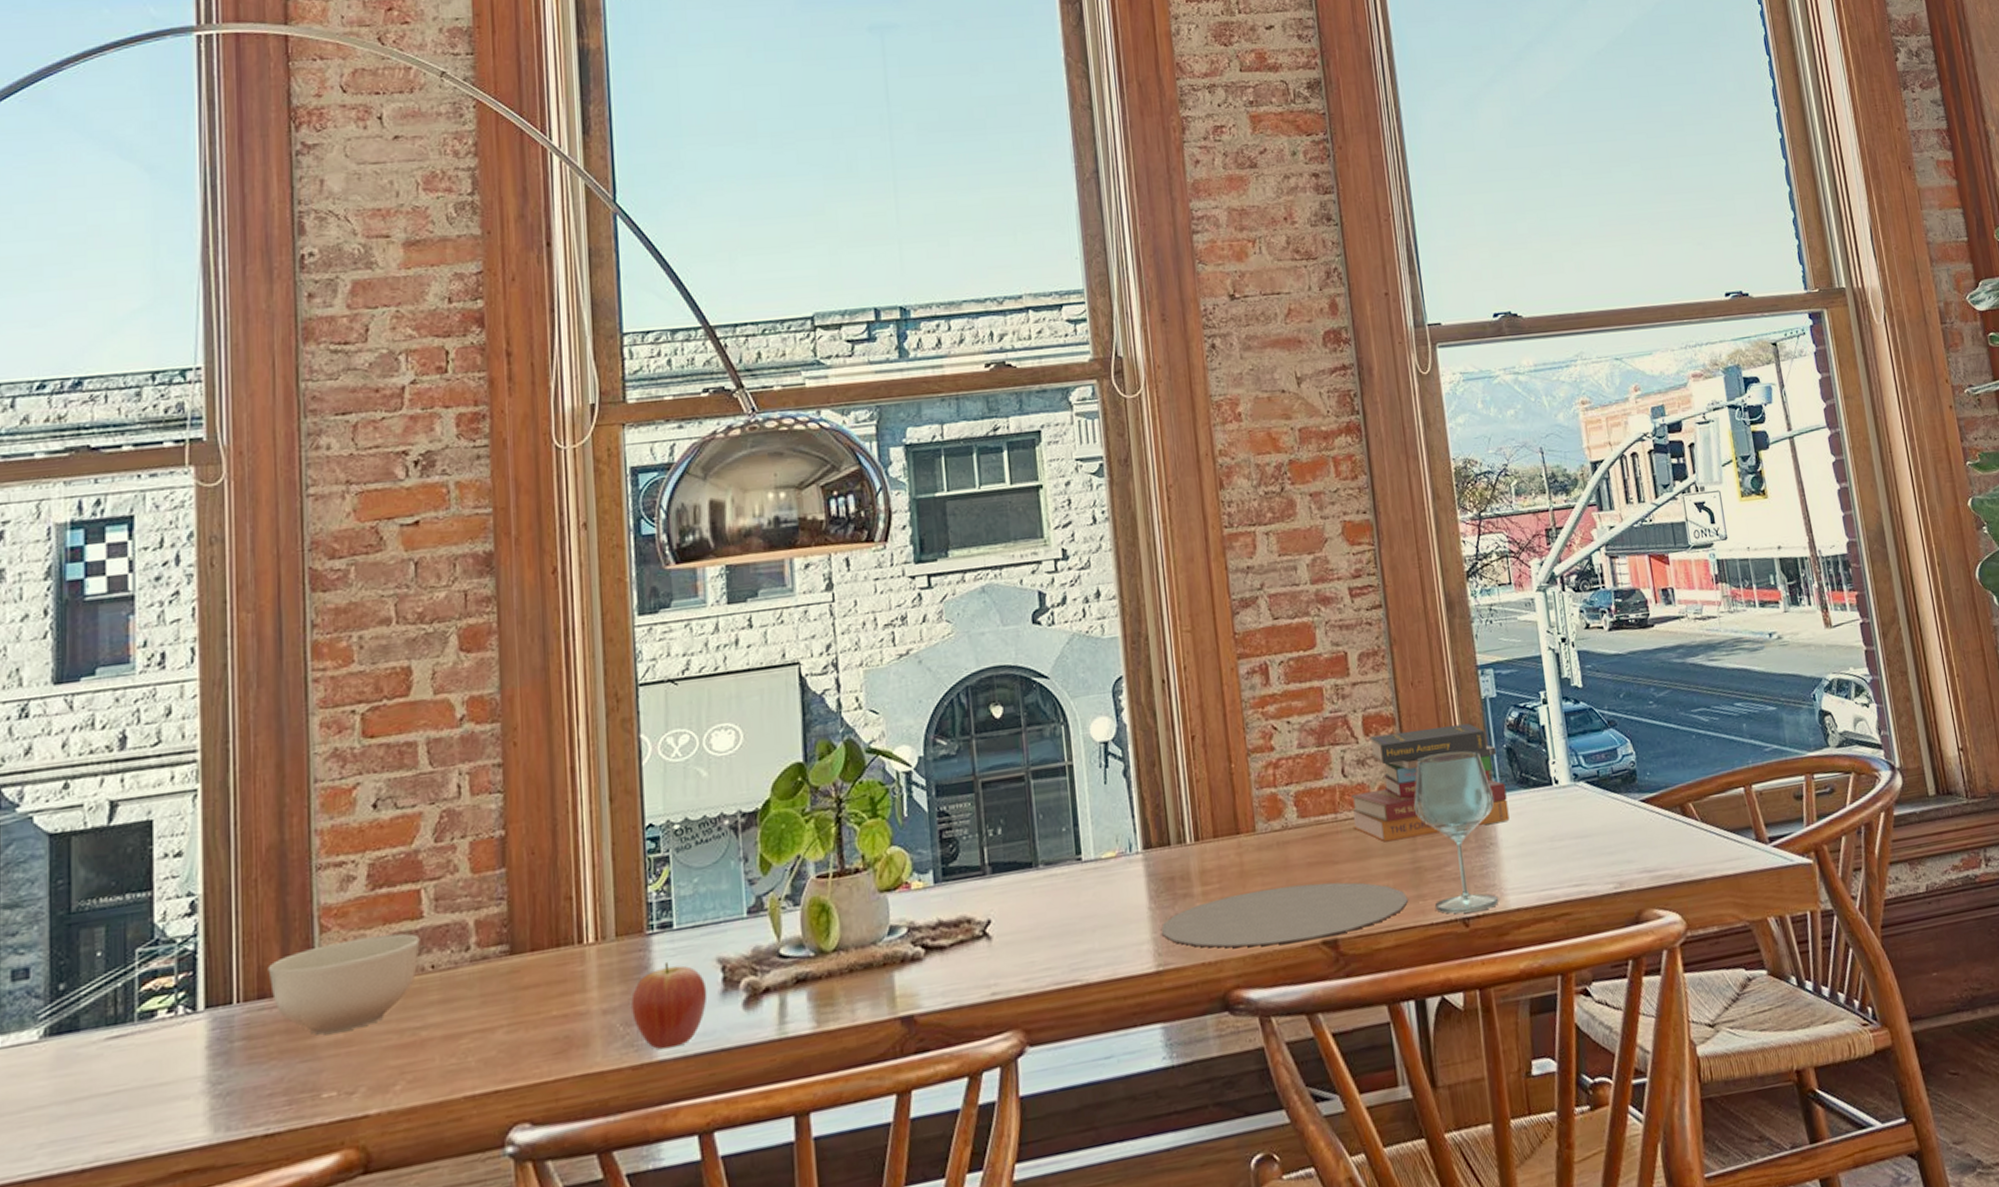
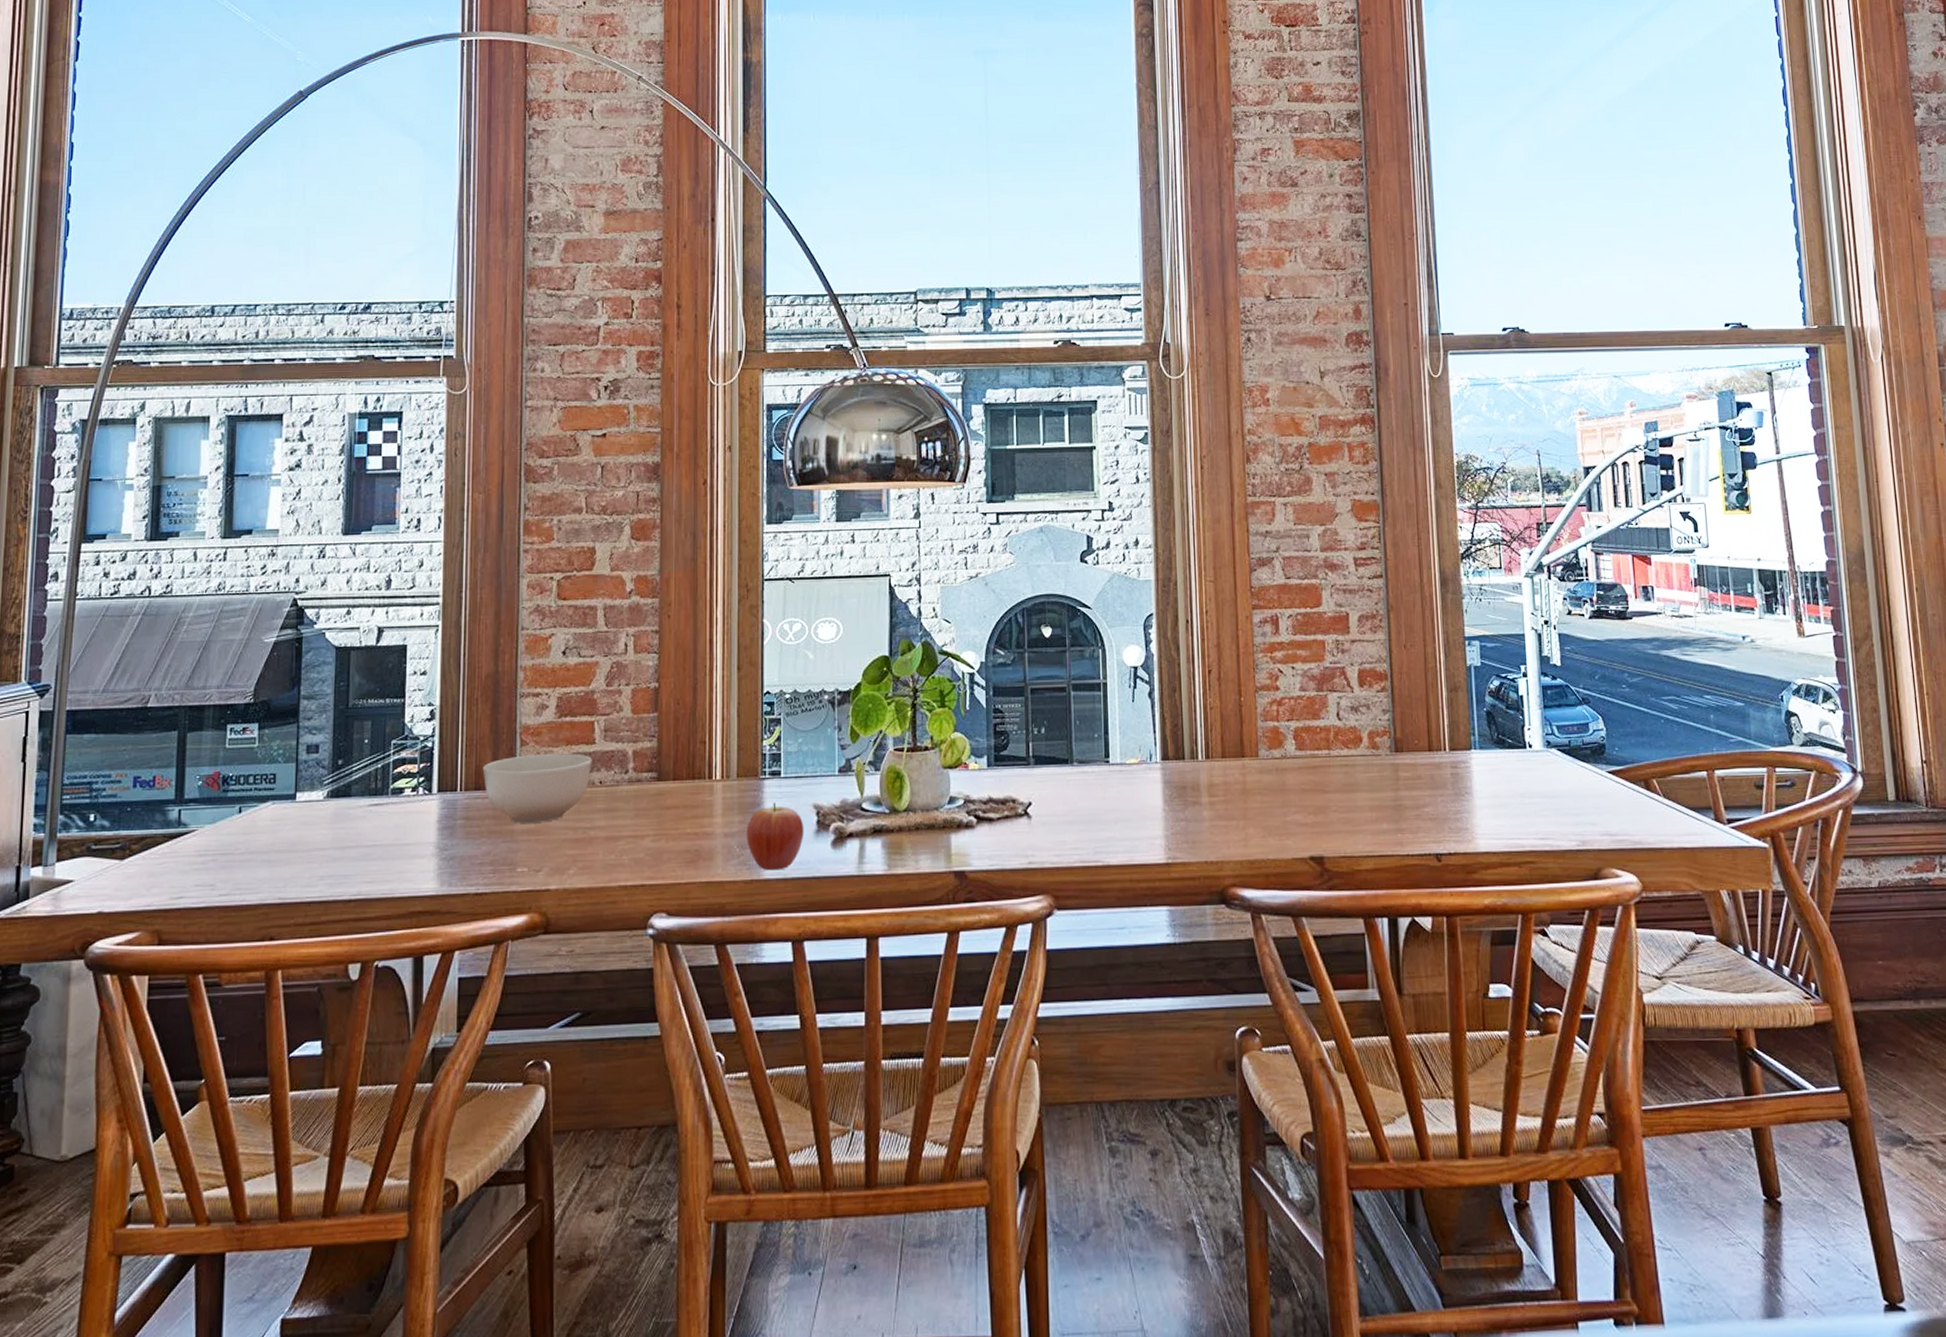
placemat: present [1161,882,1408,948] -> none [1172,806,1388,855]
books: present [1350,723,1510,842] -> none [1342,686,1485,780]
wine glass: present [1413,750,1499,914] -> none [1398,709,1472,849]

